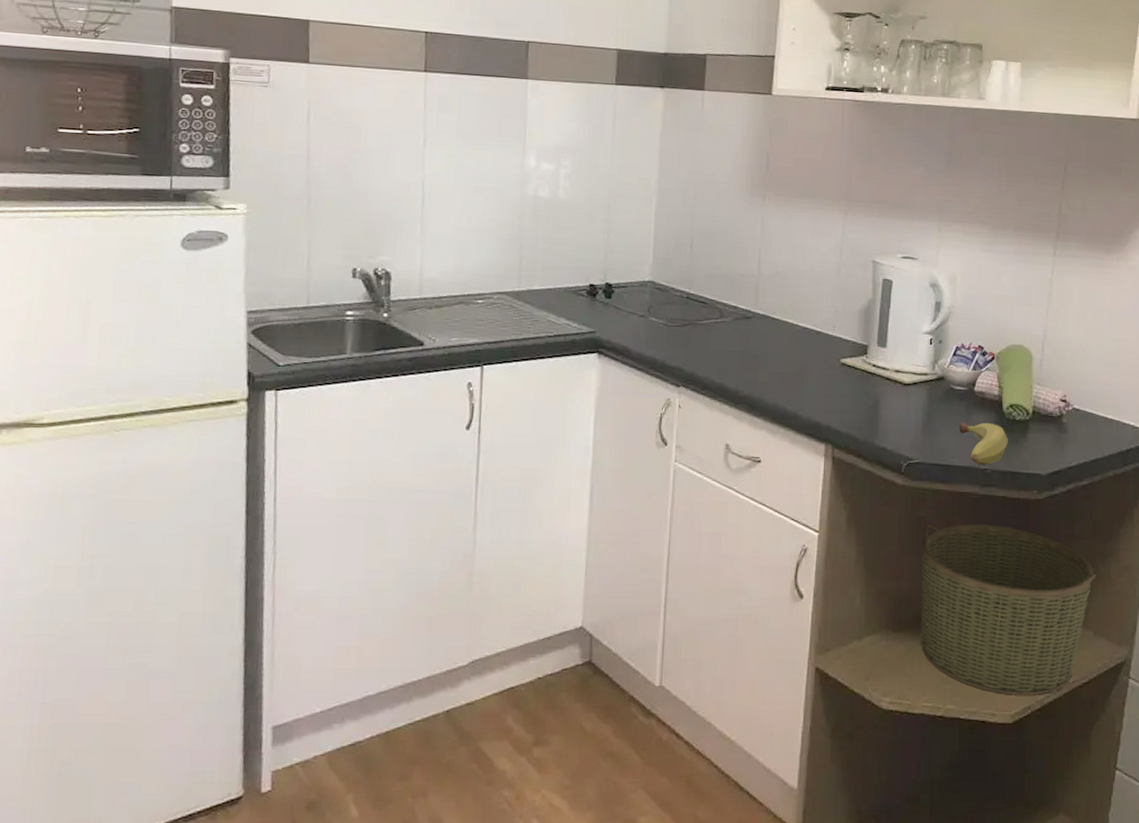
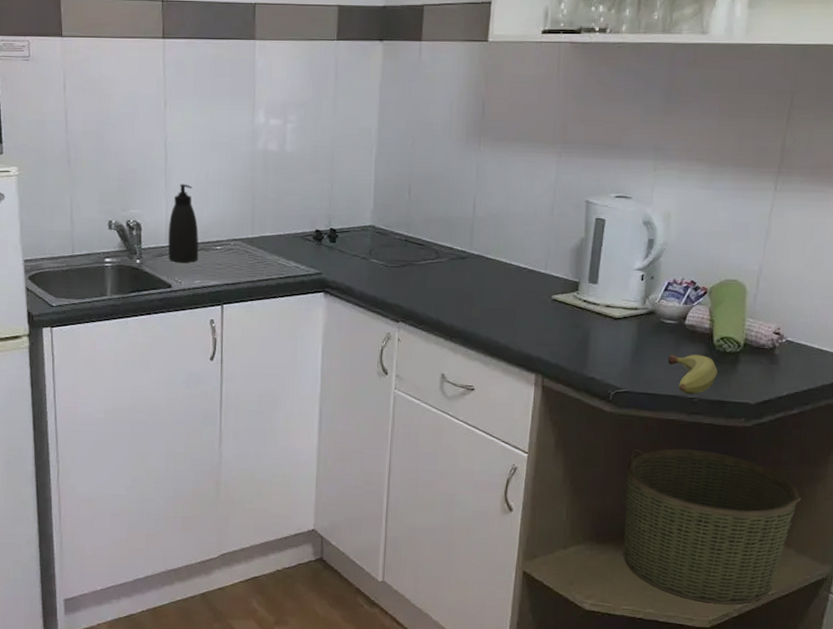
soap dispenser: none [421,229,458,317] -> present [168,184,199,262]

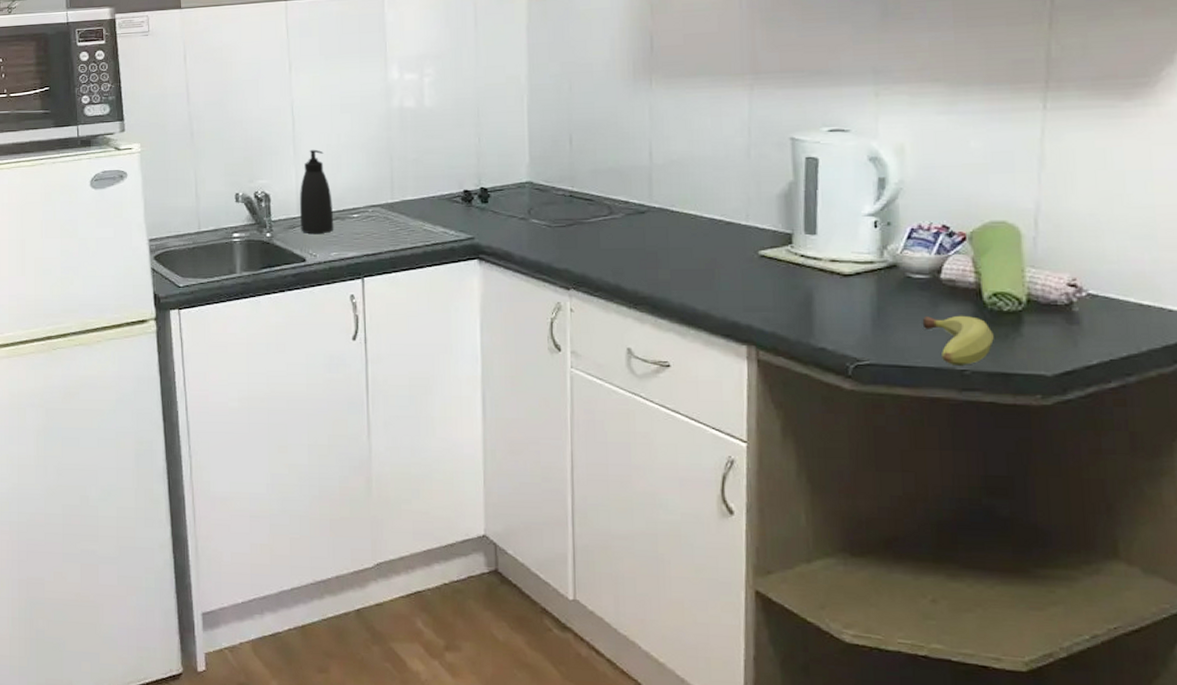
basket: present [623,448,802,604] -> none [882,434,1141,641]

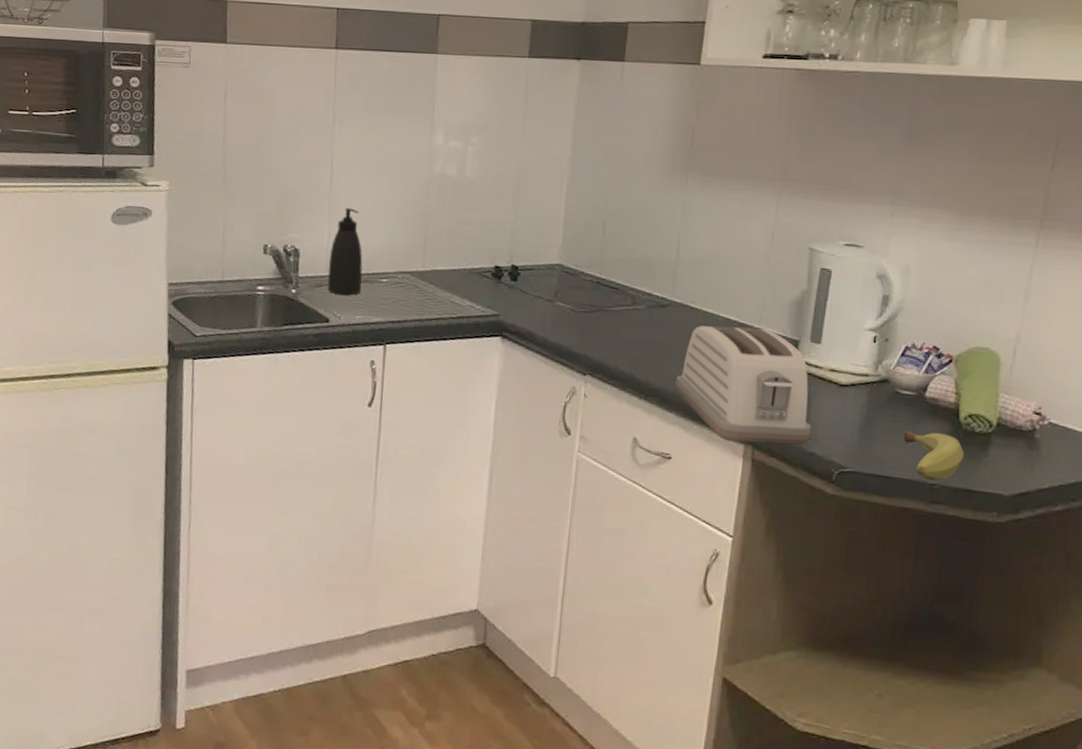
toaster: none [663,224,819,344] -> present [674,326,812,446]

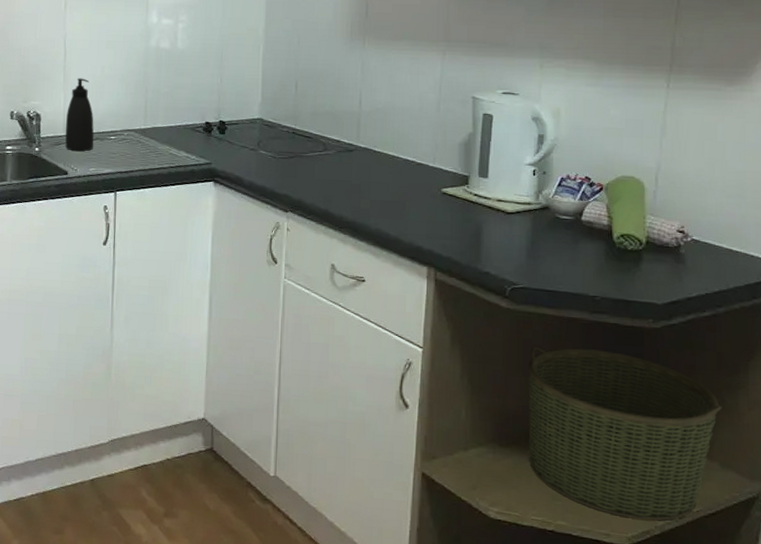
toaster: present [674,326,812,446] -> none [364,166,485,266]
basket: none [844,539,1067,738] -> present [528,346,722,521]
fruit: present [903,431,964,480] -> none [565,250,619,292]

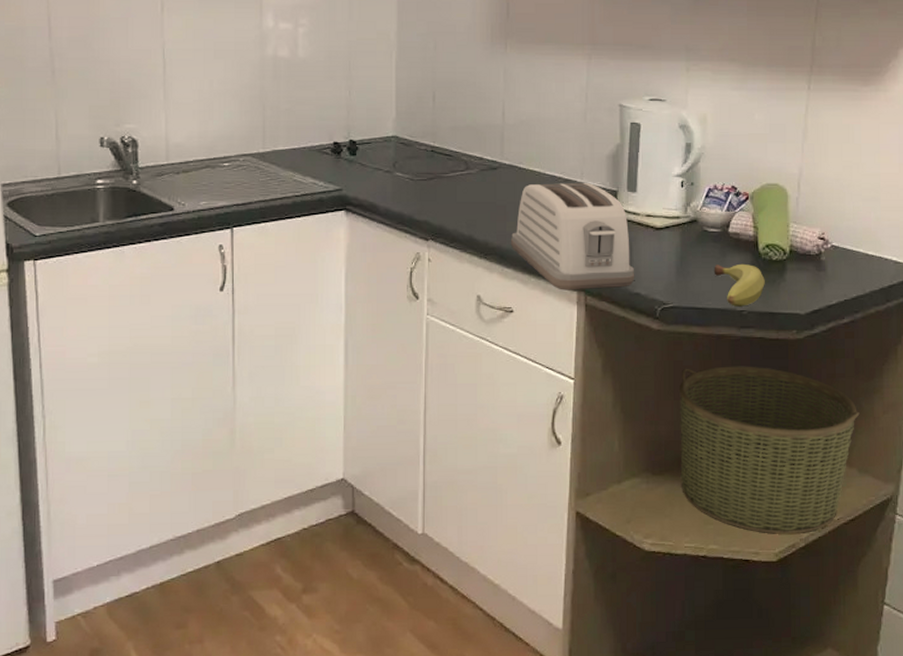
soap dispenser: present [65,78,94,151] -> none [169,94,204,181]
toaster: none [364,166,485,266] -> present [510,182,635,290]
fruit: none [565,250,619,292] -> present [713,263,765,307]

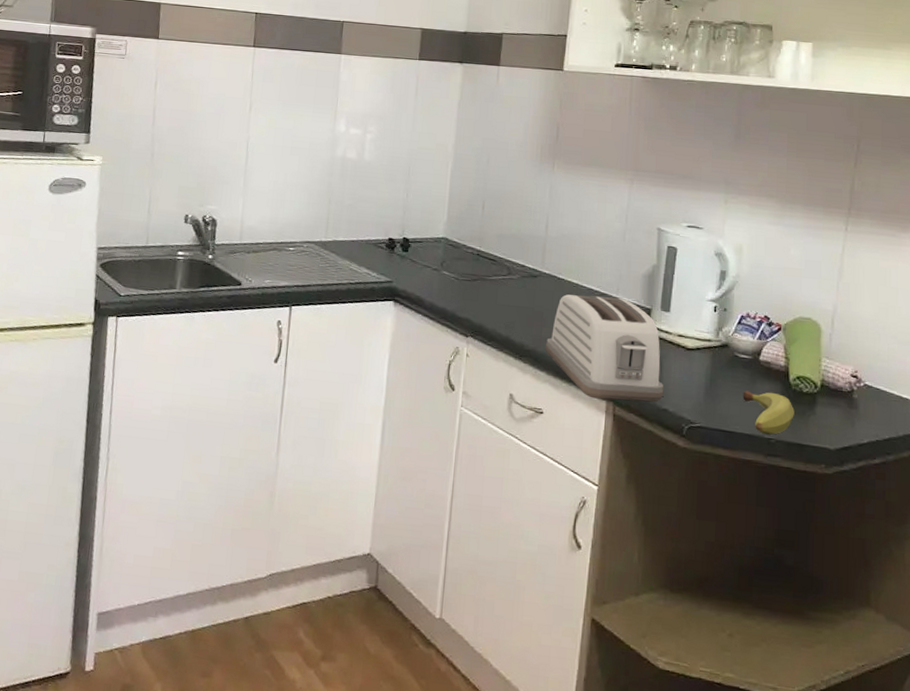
basket: present [680,366,860,534] -> none [699,488,889,675]

